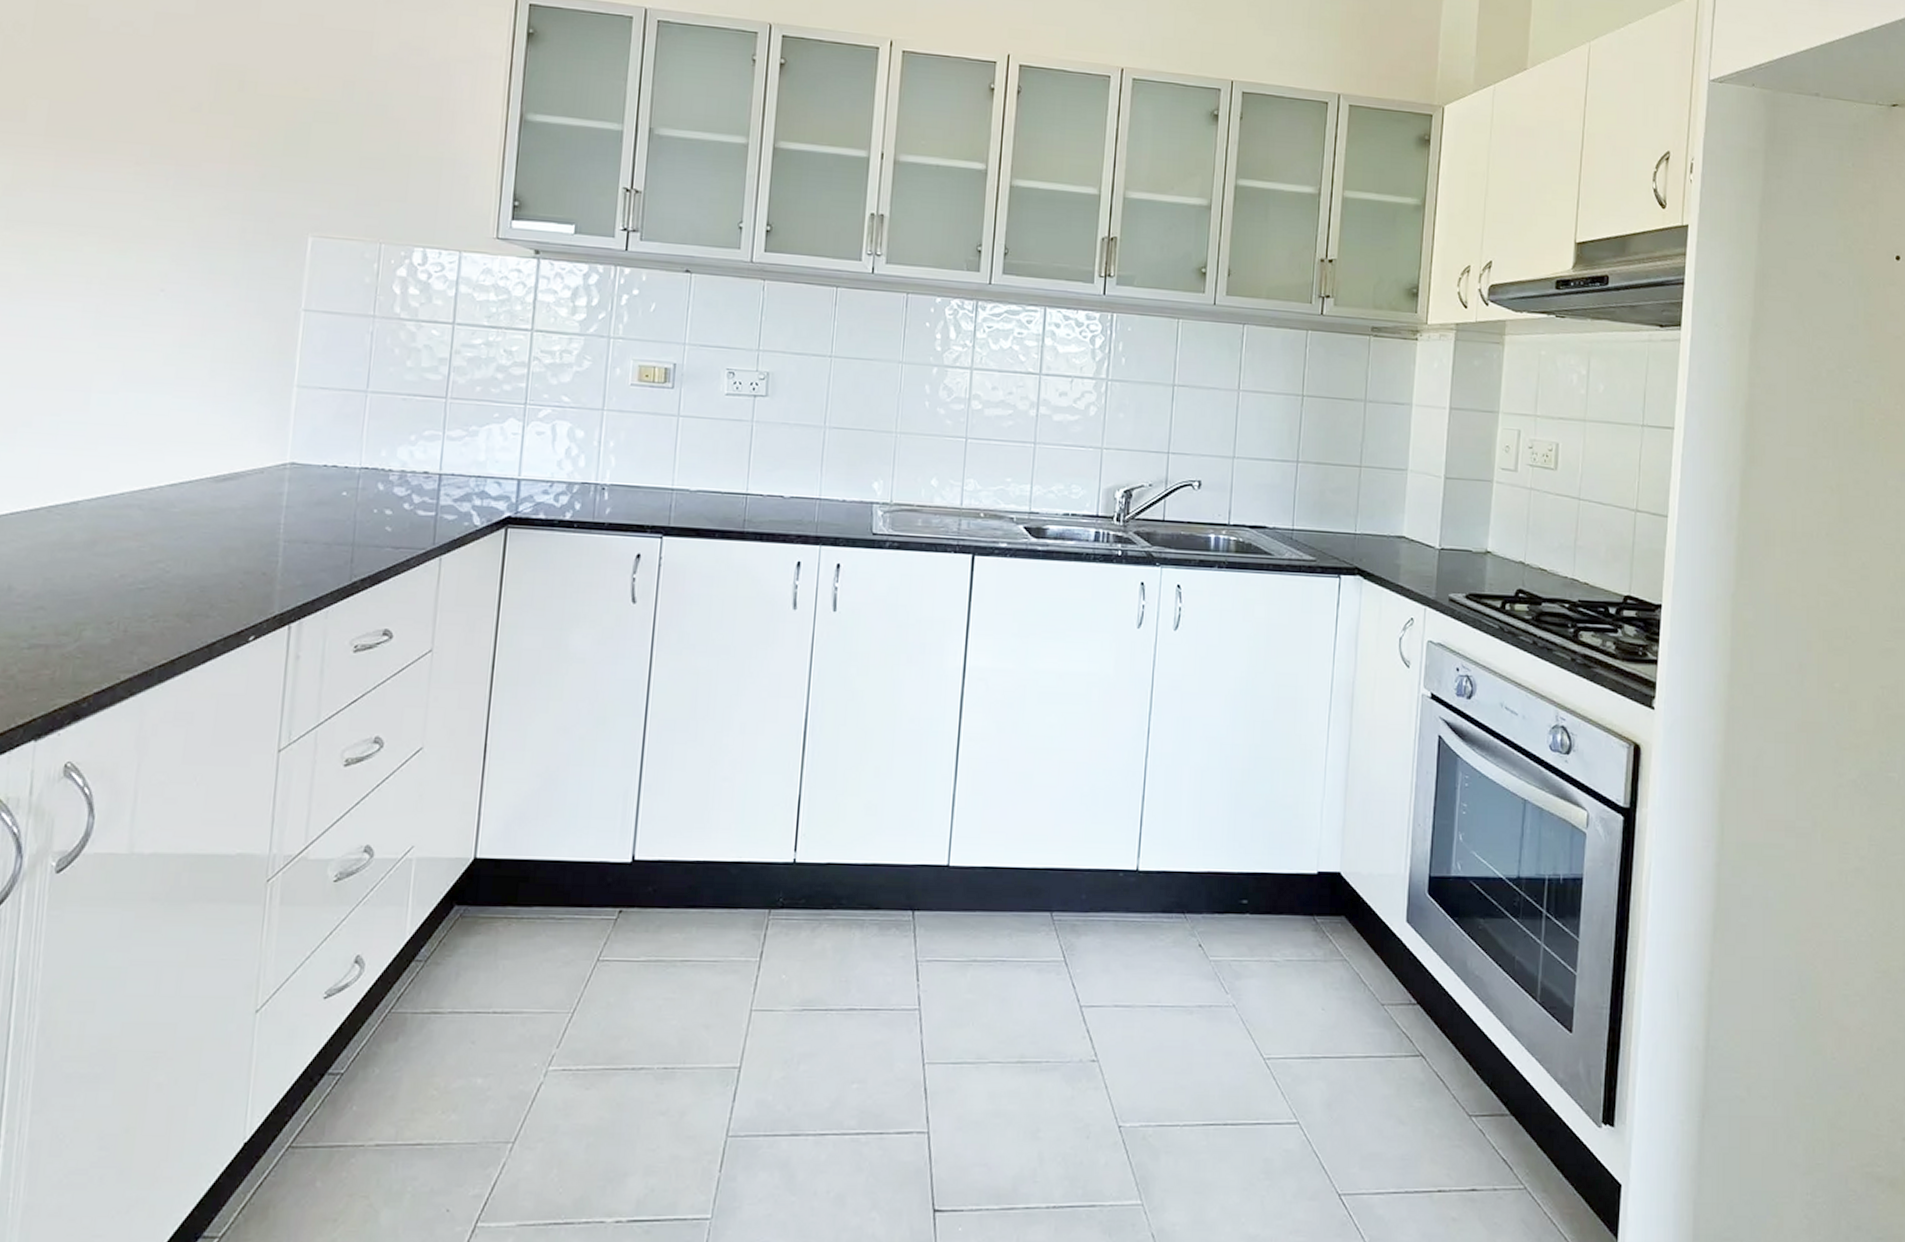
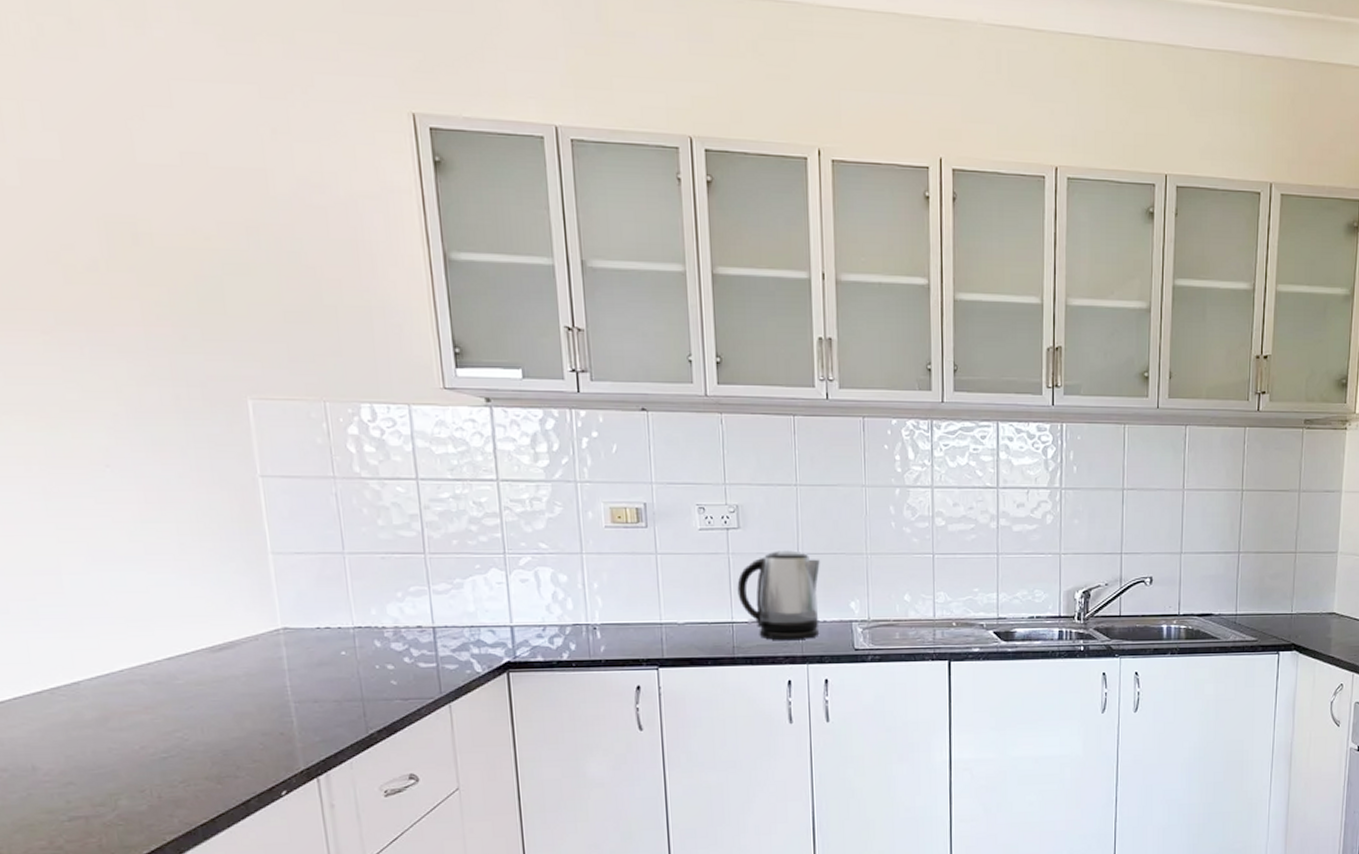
kettle: none [756,422,846,518] -> present [737,550,820,640]

